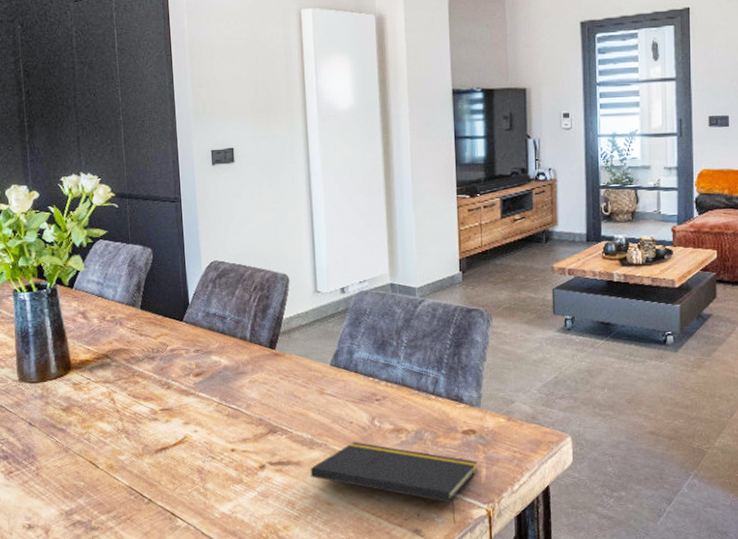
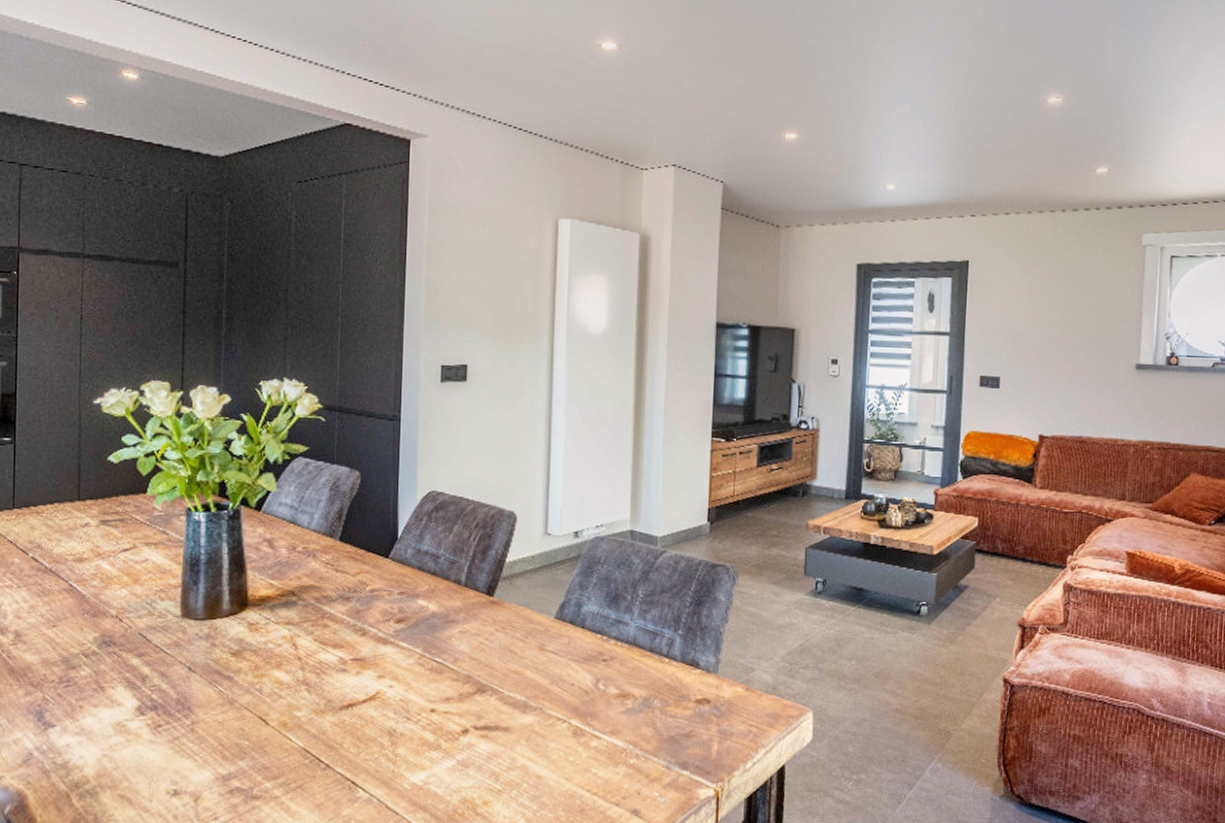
notepad: present [310,442,478,524] -> none [520,707,710,805]

